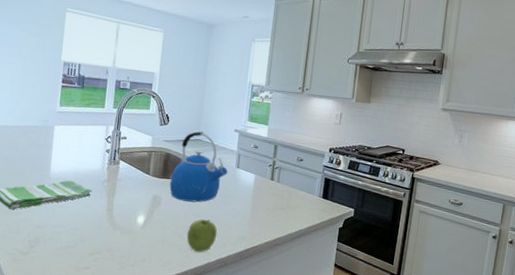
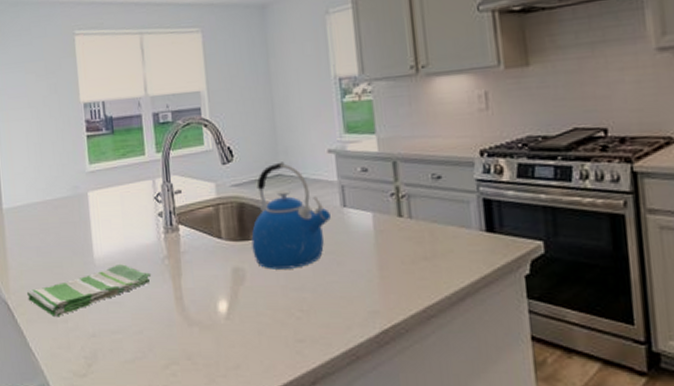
fruit: present [186,219,217,252] -> none [291,292,336,345]

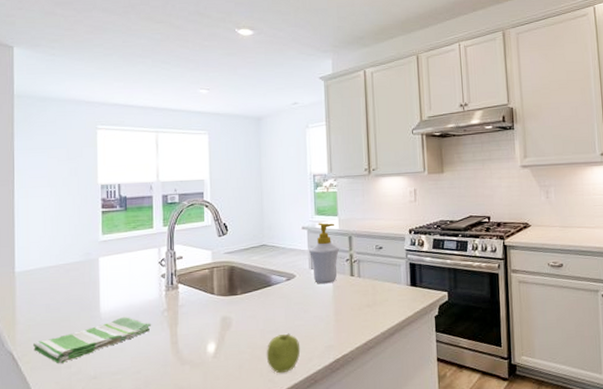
kettle: present [251,162,332,270] -> none [238,235,302,317]
fruit: none [291,292,336,345] -> present [266,333,301,374]
soap bottle: none [339,143,381,228] -> present [309,223,340,284]

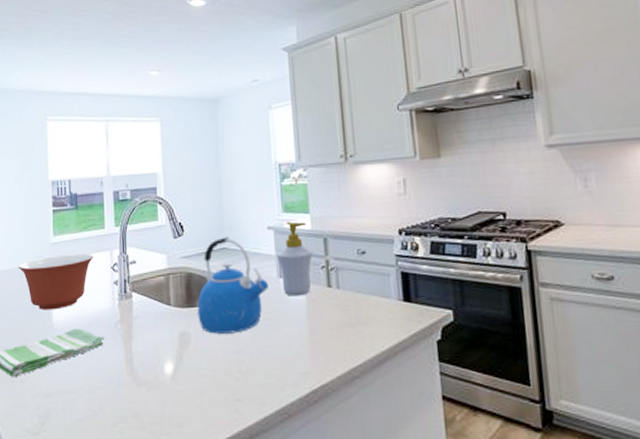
mixing bowl: none [65,250,143,302] -> present [18,253,94,310]
kettle: none [238,235,302,317] -> present [197,236,270,334]
fruit: present [266,333,301,374] -> none [230,355,270,404]

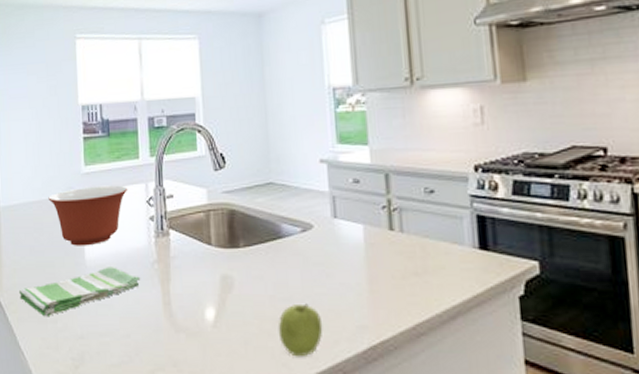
kettle: present [197,236,270,334] -> none [241,170,322,279]
fruit: none [230,355,270,404] -> present [278,303,323,357]
soap bottle: present [277,221,313,296] -> none [330,154,373,239]

